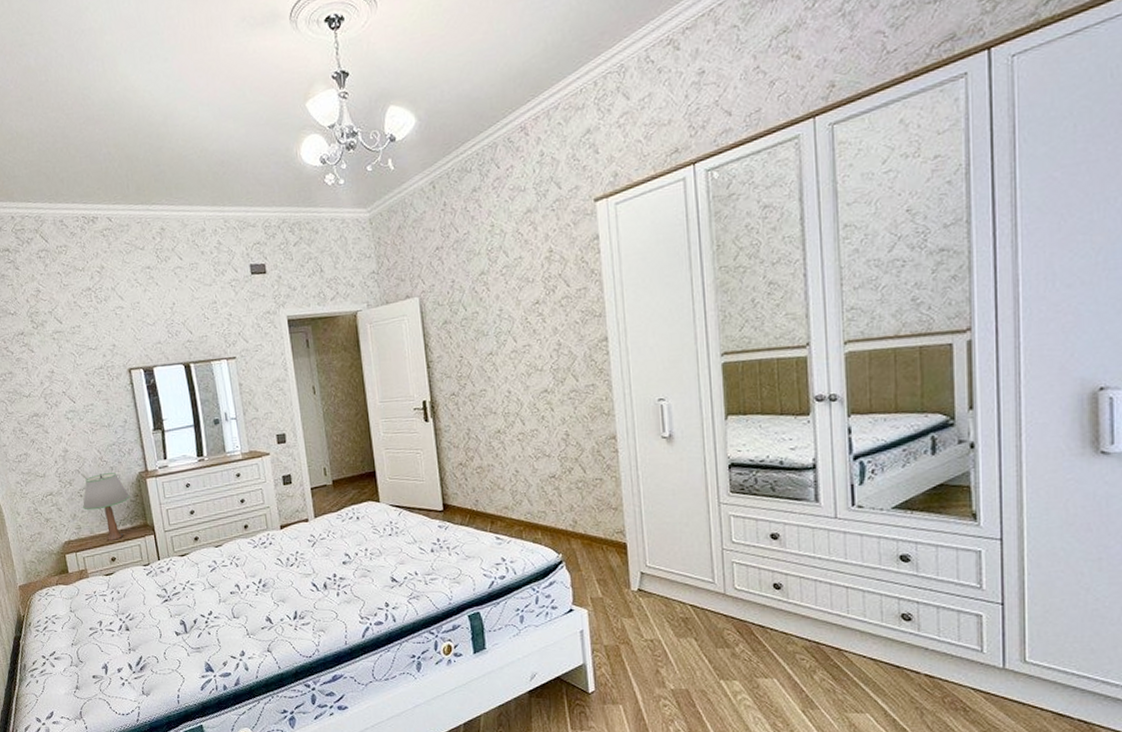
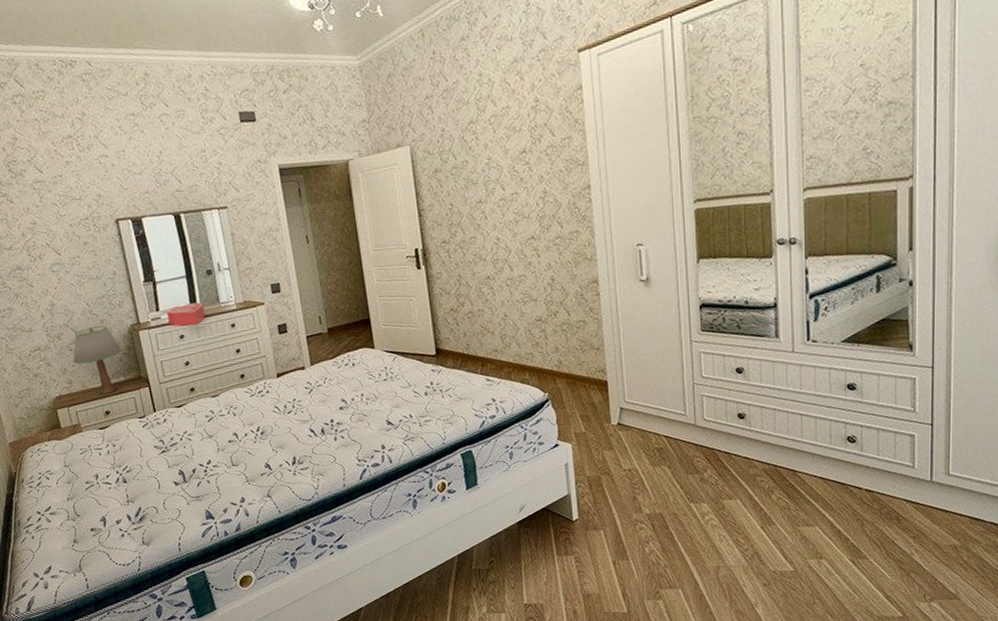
jewelry box: none [174,451,212,475] -> present [167,302,206,327]

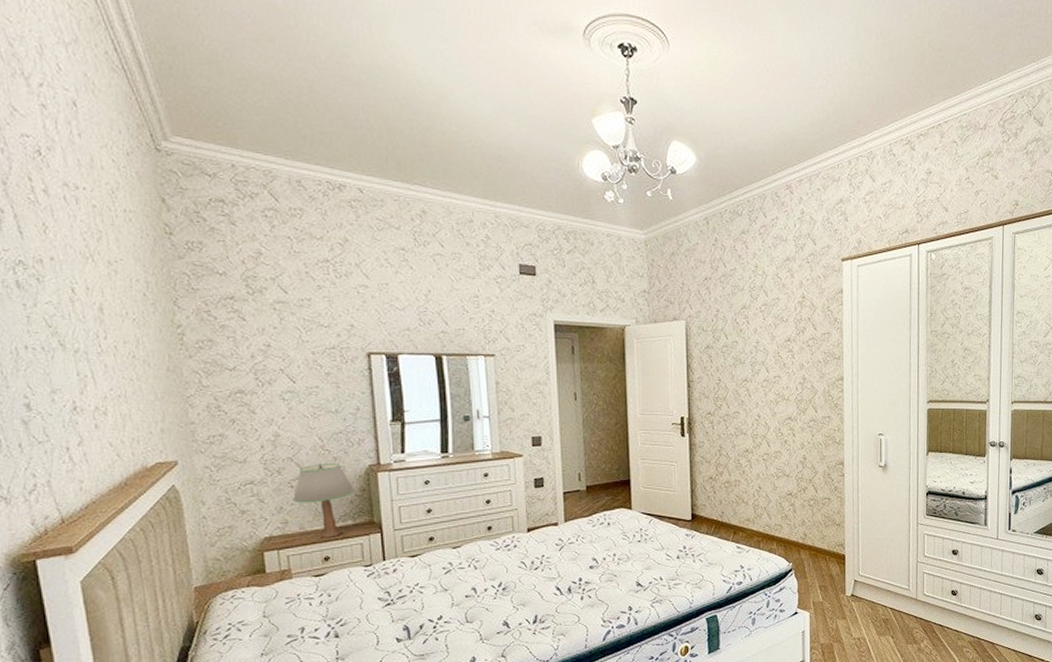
jewelry box: present [167,302,206,327] -> none [413,448,457,472]

